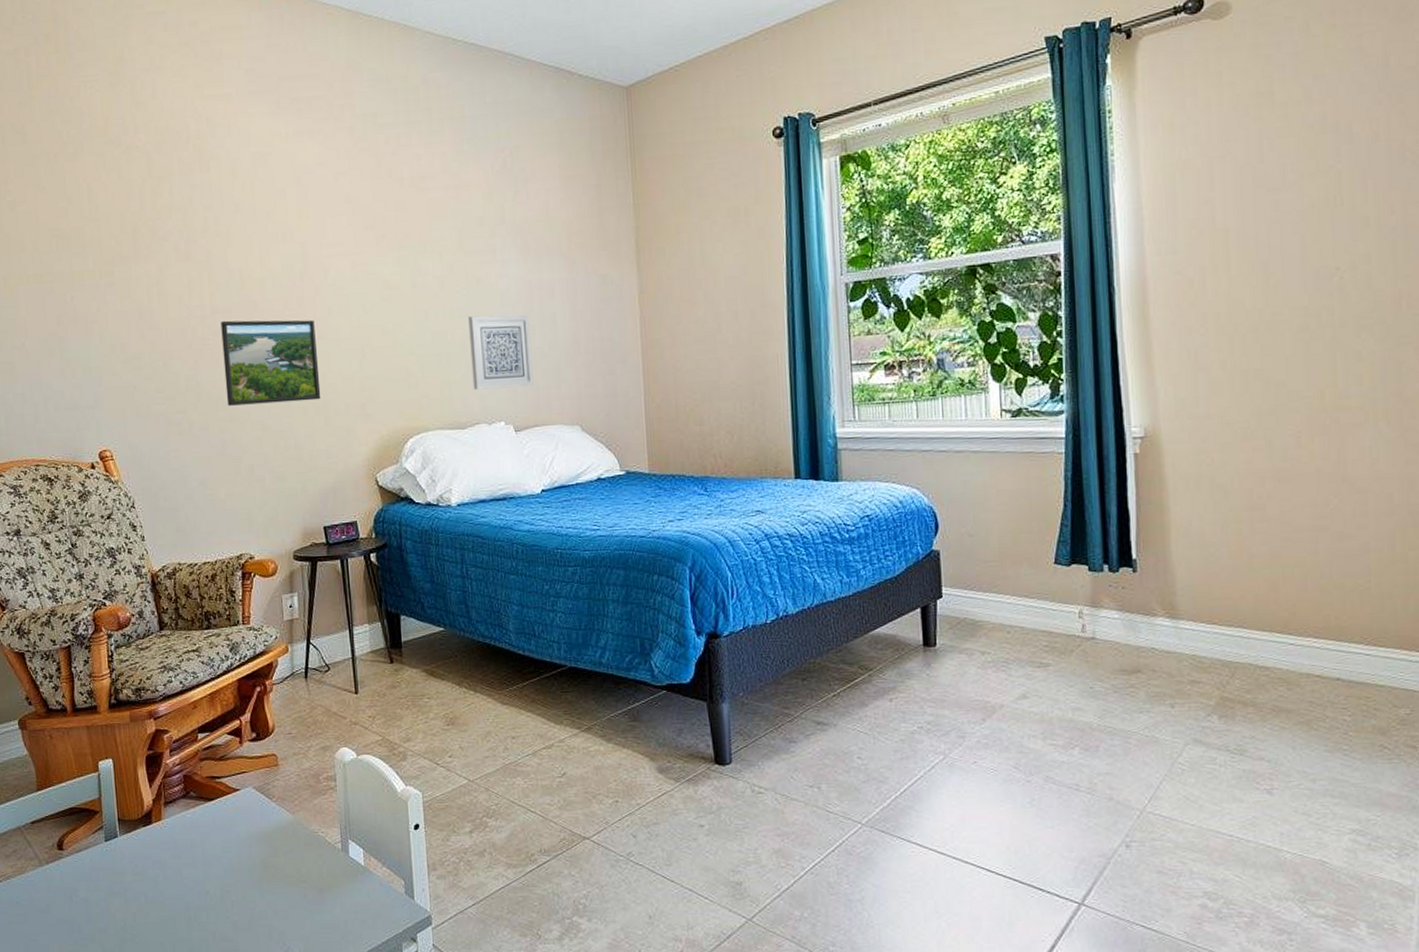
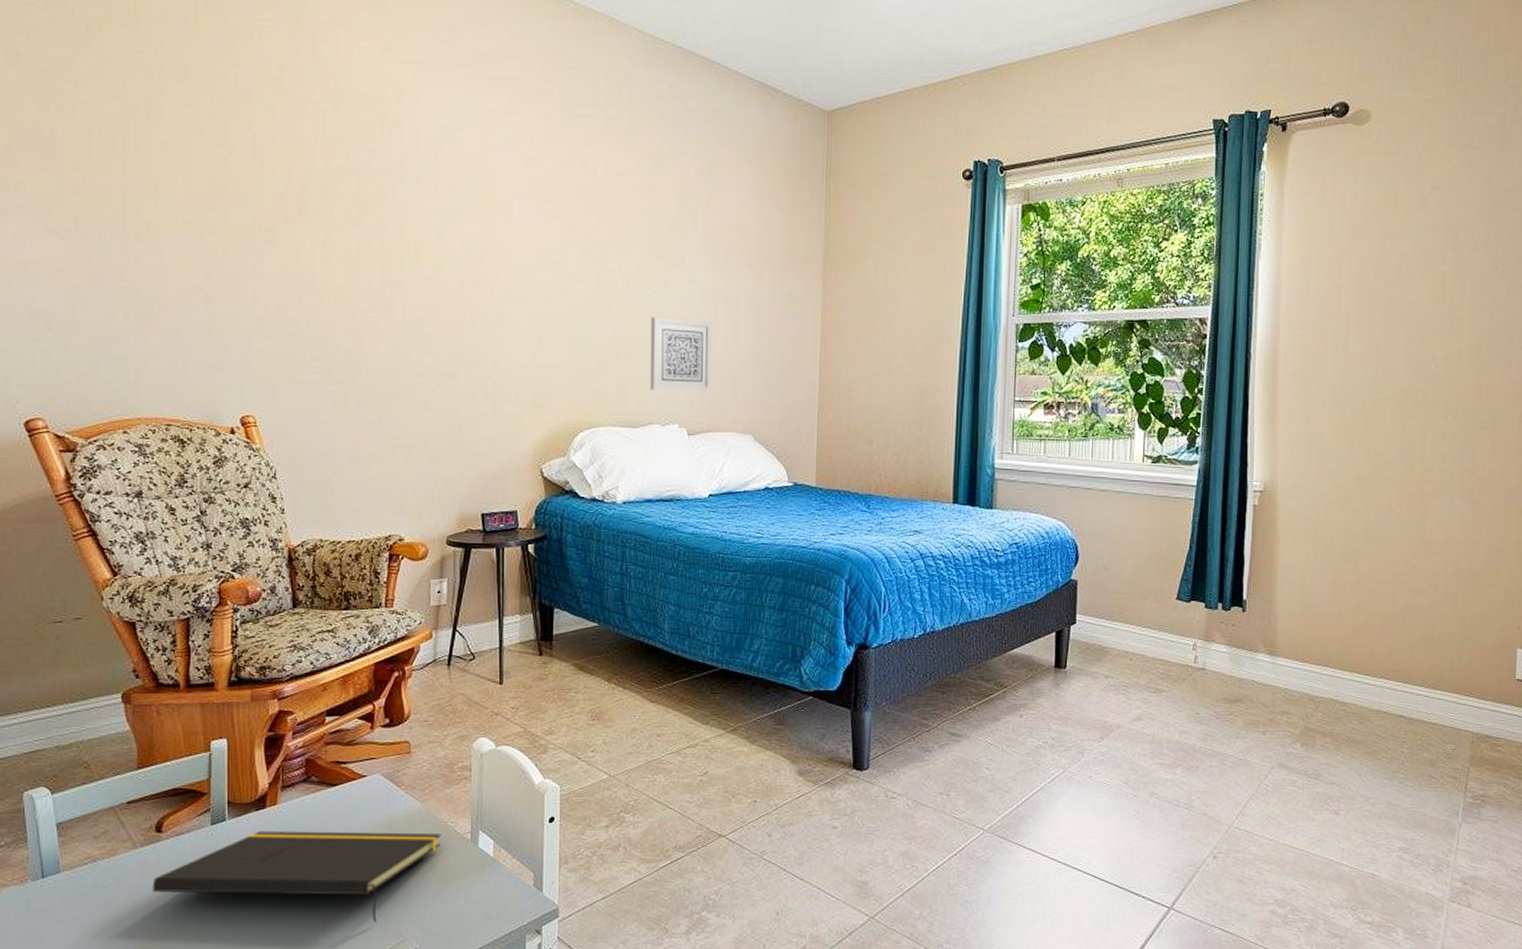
notepad: none [59,844,314,932] -> present [152,831,442,922]
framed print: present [221,319,321,406] -> none [388,294,491,385]

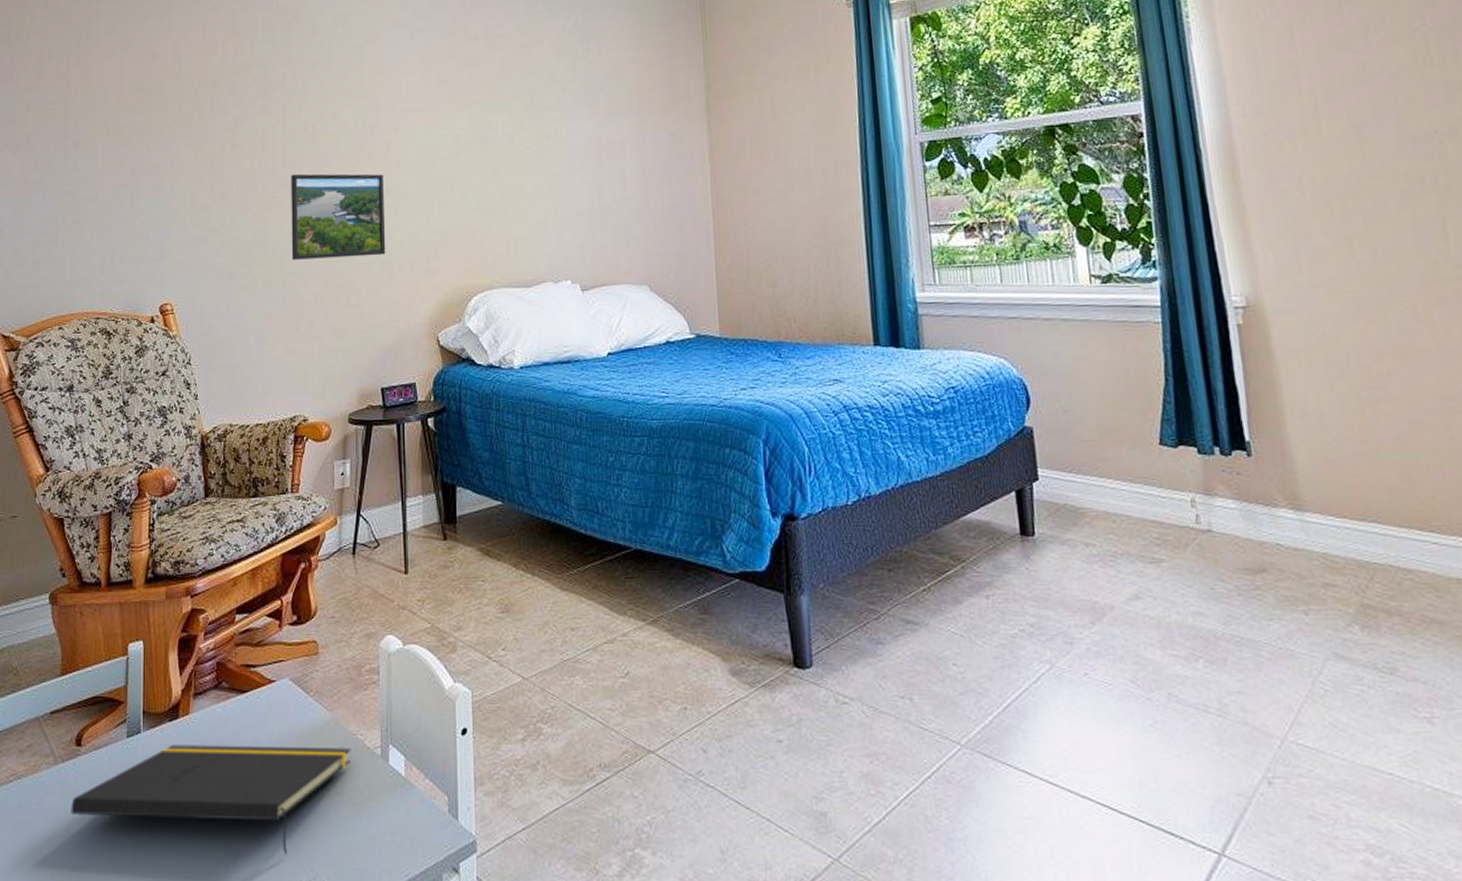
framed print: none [388,294,491,385] -> present [291,173,386,260]
wall art: present [649,317,712,392] -> none [537,171,601,247]

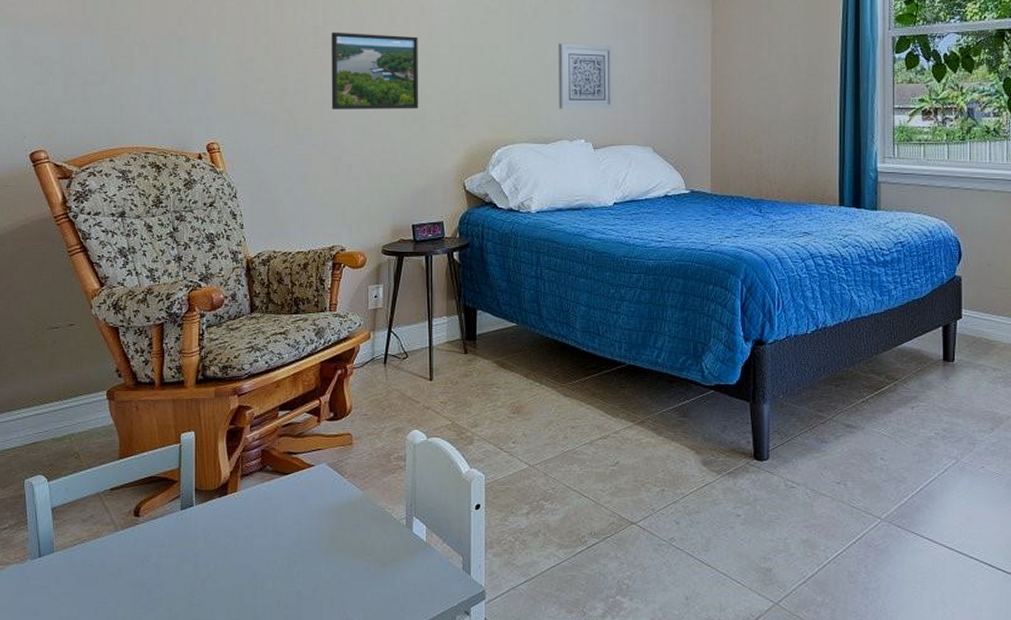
notepad: present [71,744,351,854] -> none [131,516,380,602]
wall art: none [537,171,601,247] -> present [558,43,613,109]

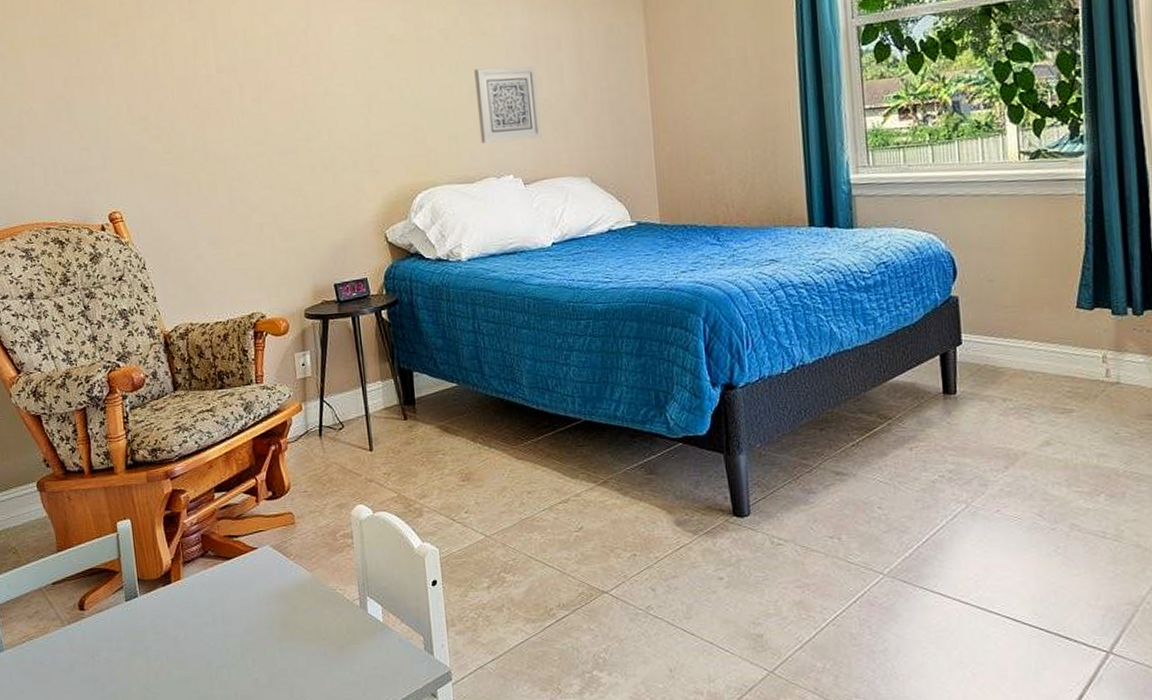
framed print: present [331,32,419,109] -> none [226,76,329,165]

